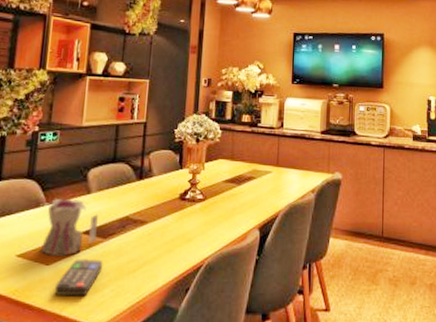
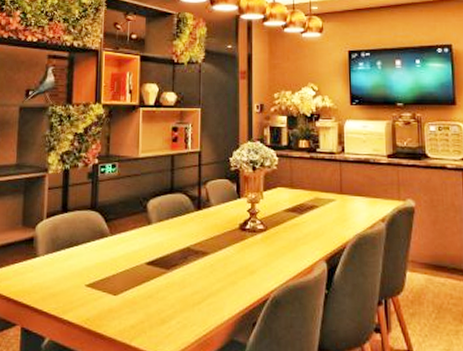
teapot: present [40,197,98,256] -> none [105,228,160,286]
remote control: present [54,259,103,297] -> none [123,290,168,328]

